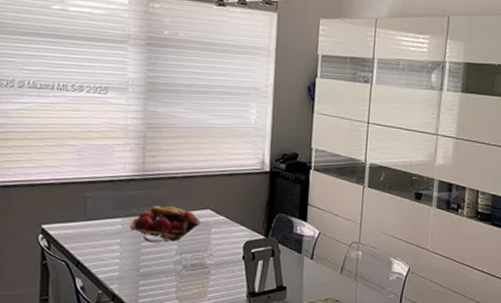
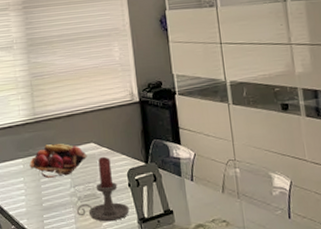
candle holder: none [180,225,240,293] -> present [77,156,130,221]

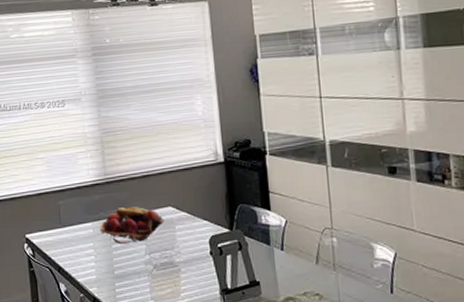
candle holder: present [77,156,130,221] -> none [153,221,211,291]

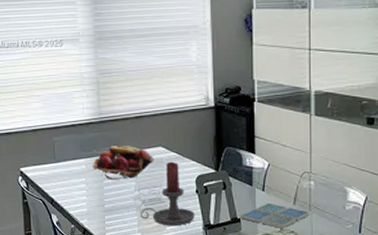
candle holder: none [153,221,211,291] -> present [141,161,195,225]
drink coaster: none [258,263,335,291] -> present [239,202,310,228]

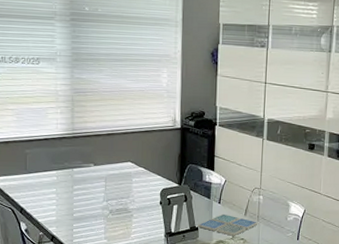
fruit basket: present [92,146,154,180] -> none [63,160,123,191]
candle holder: present [141,161,195,225] -> none [108,175,158,233]

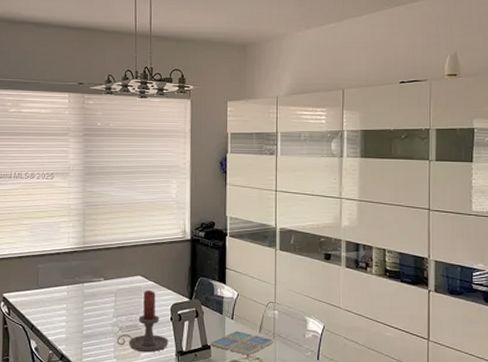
candle holder: none [108,175,158,233] -> present [117,290,169,352]

